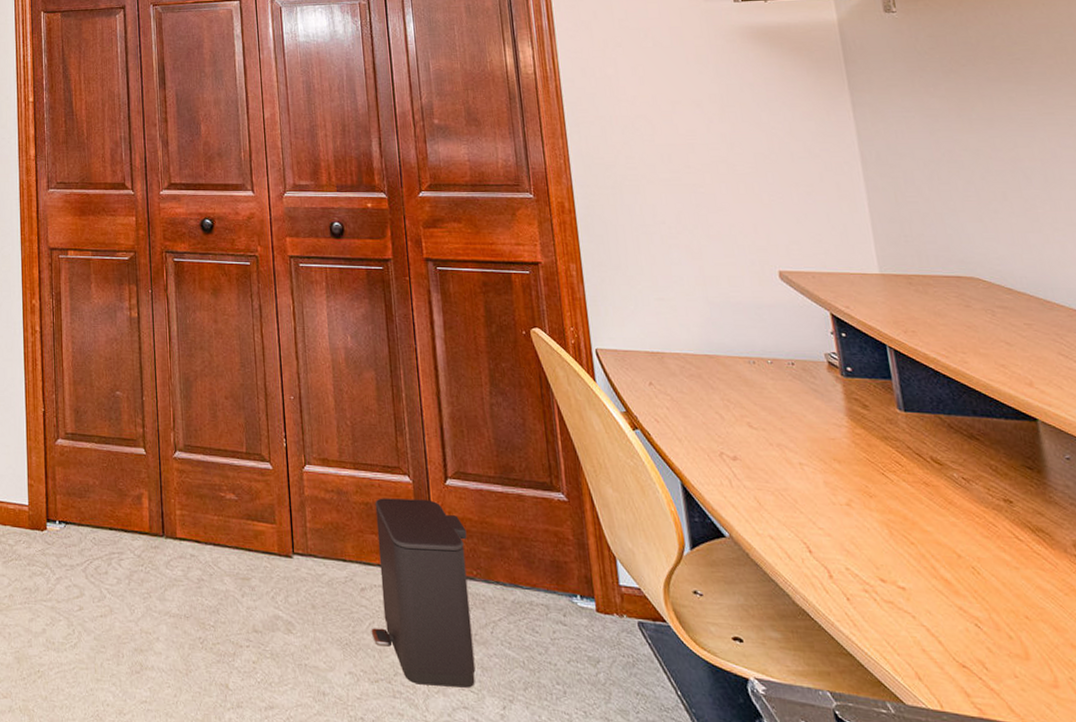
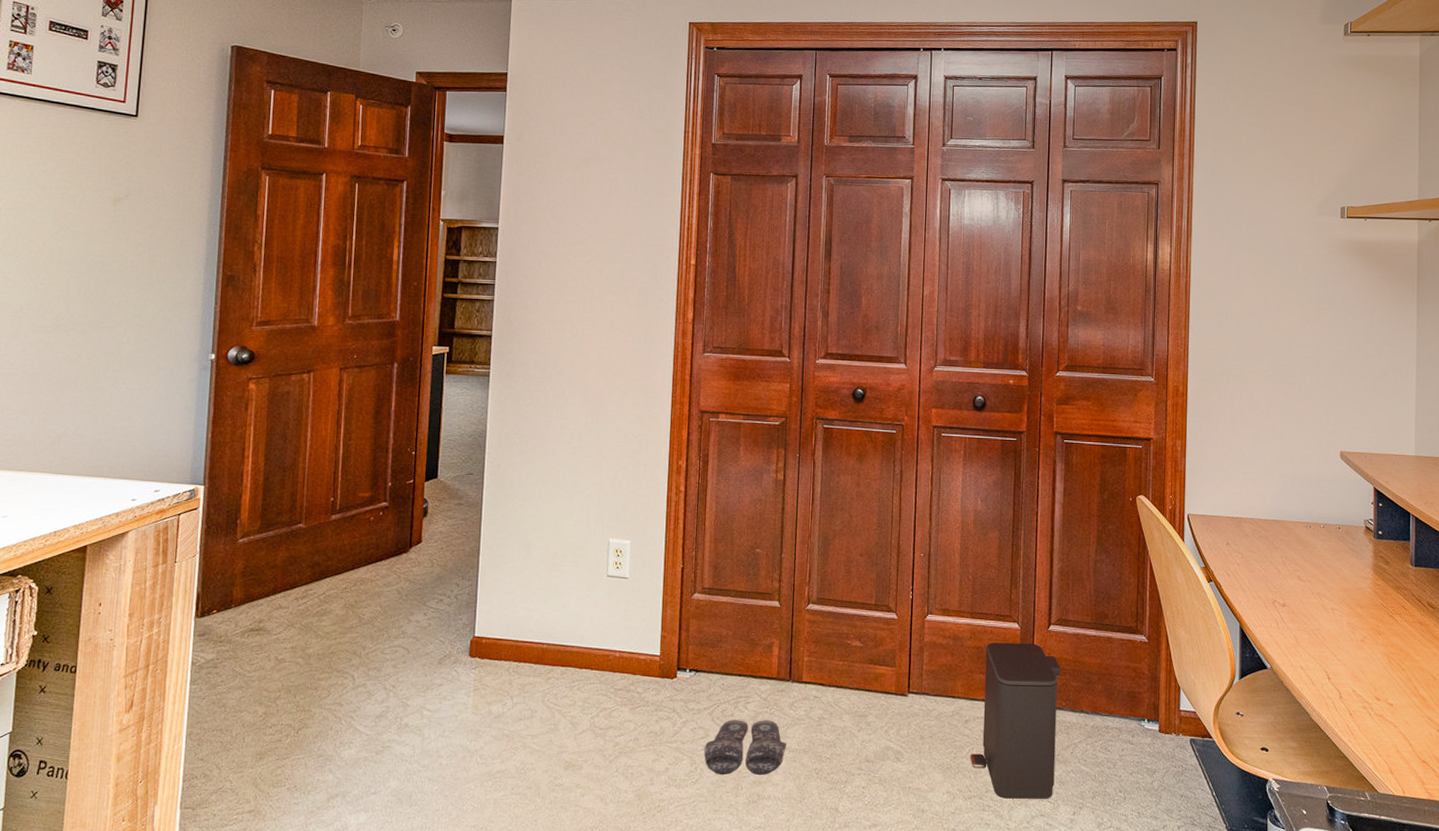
slippers: none [81,578,167,642] -> present [704,720,787,775]

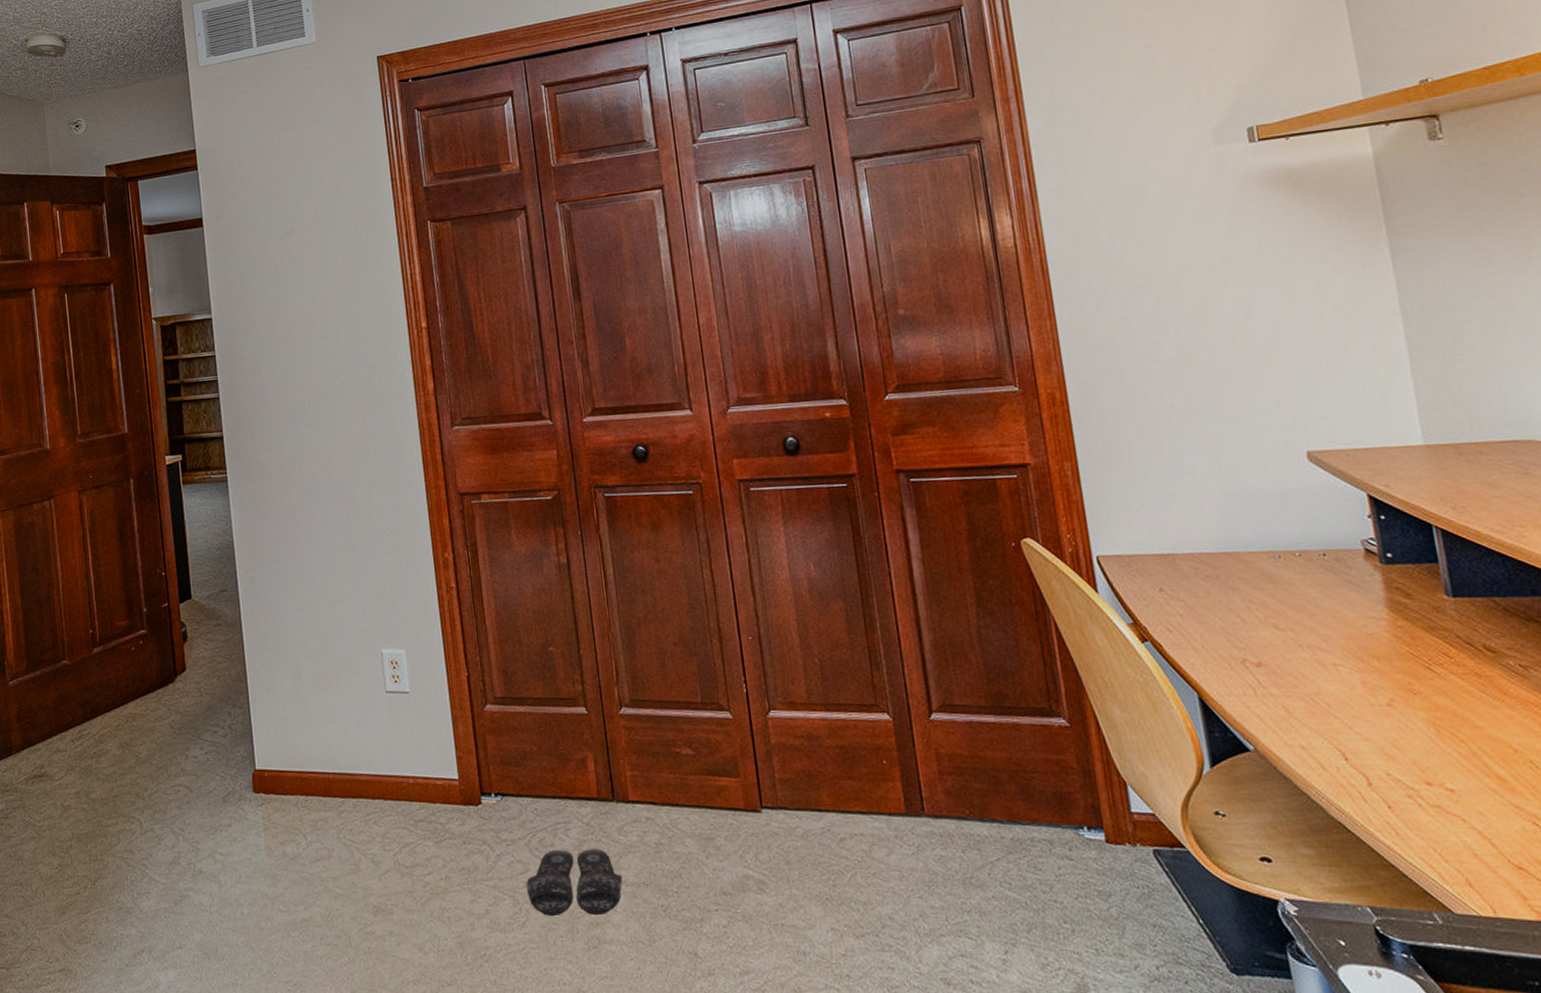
pedal bin: present [970,642,1061,799] -> none [851,737,973,935]

